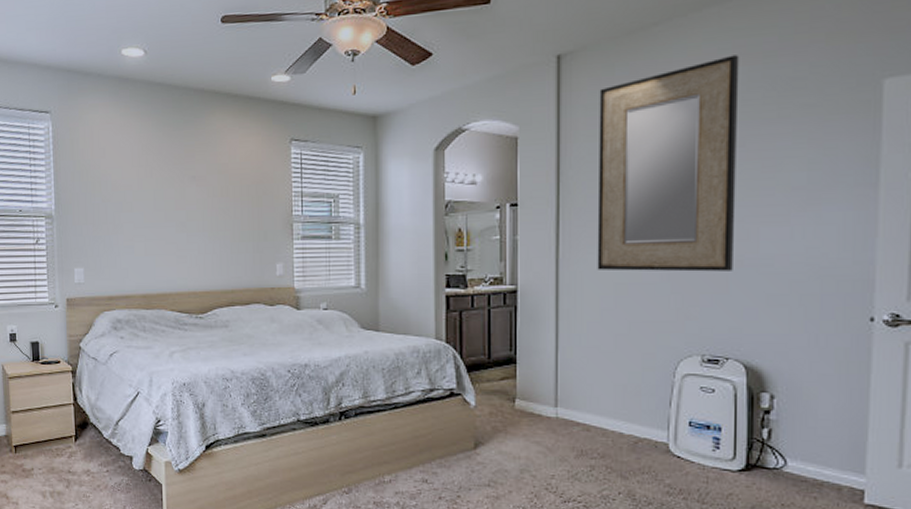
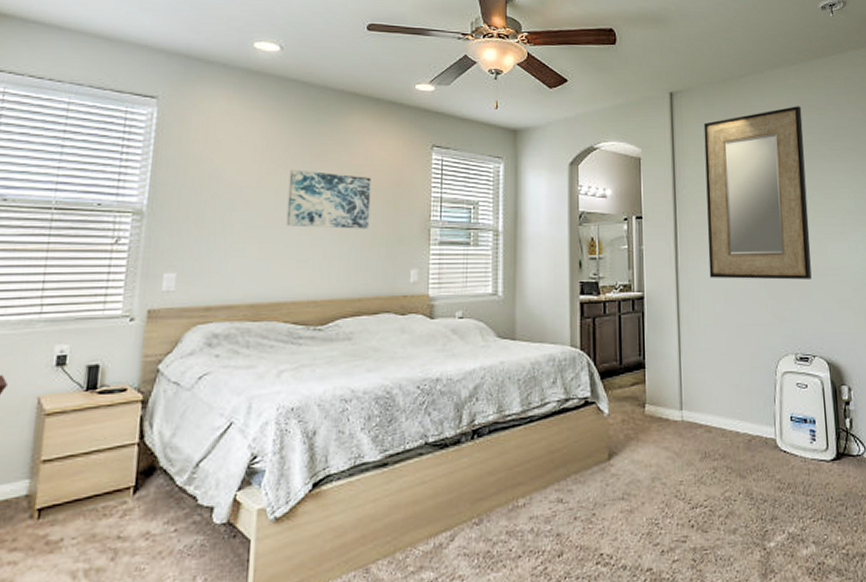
wall art: none [163,171,237,226] -> present [286,169,372,229]

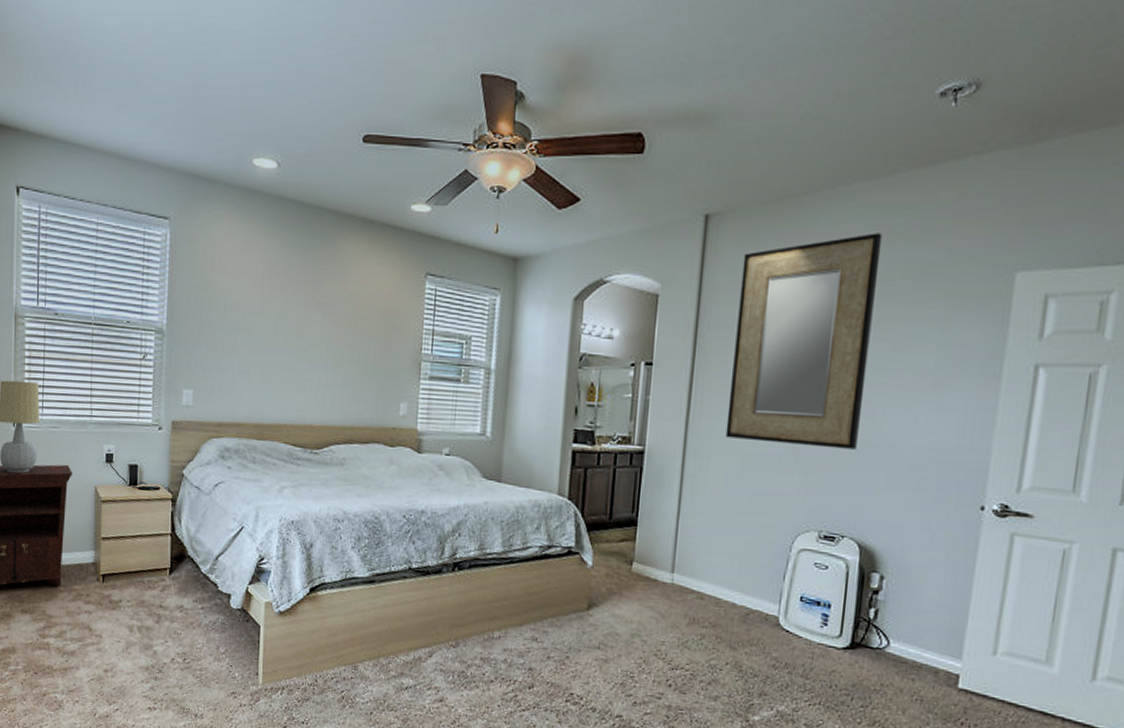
wall art: present [286,169,372,229] -> none [285,295,365,359]

